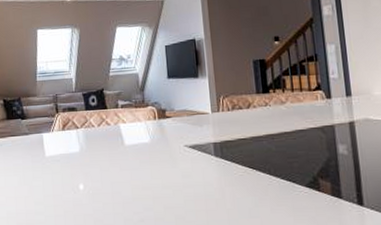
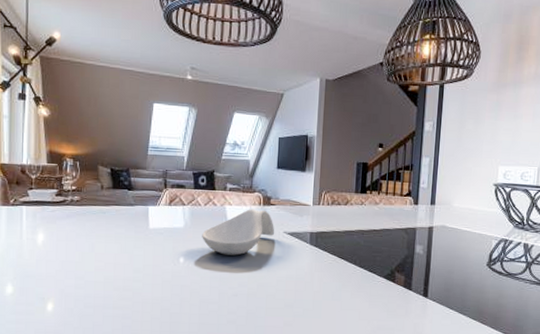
spoon rest: none [99,124,175,177] -> present [202,209,275,256]

